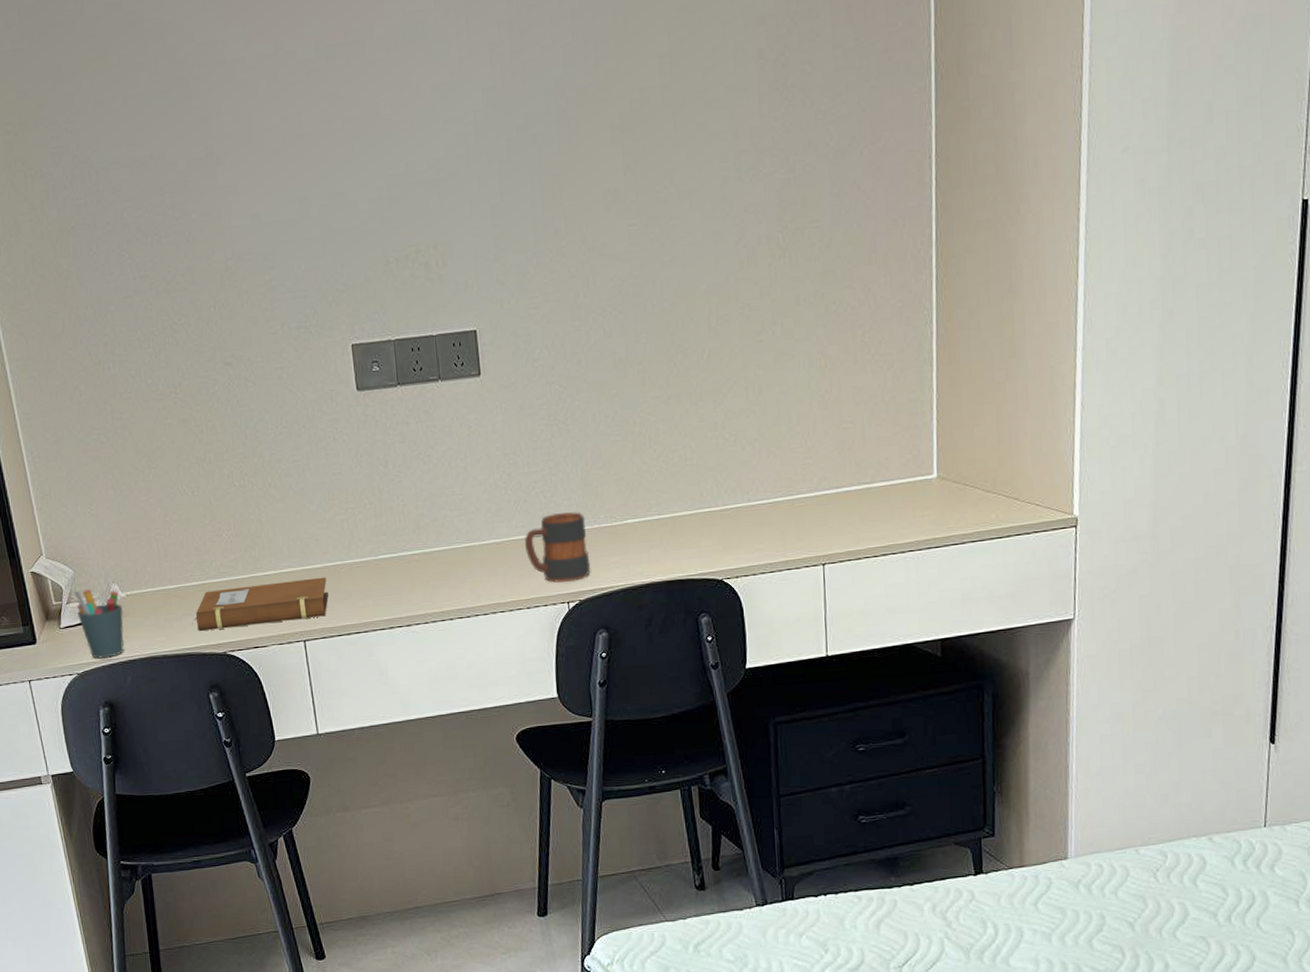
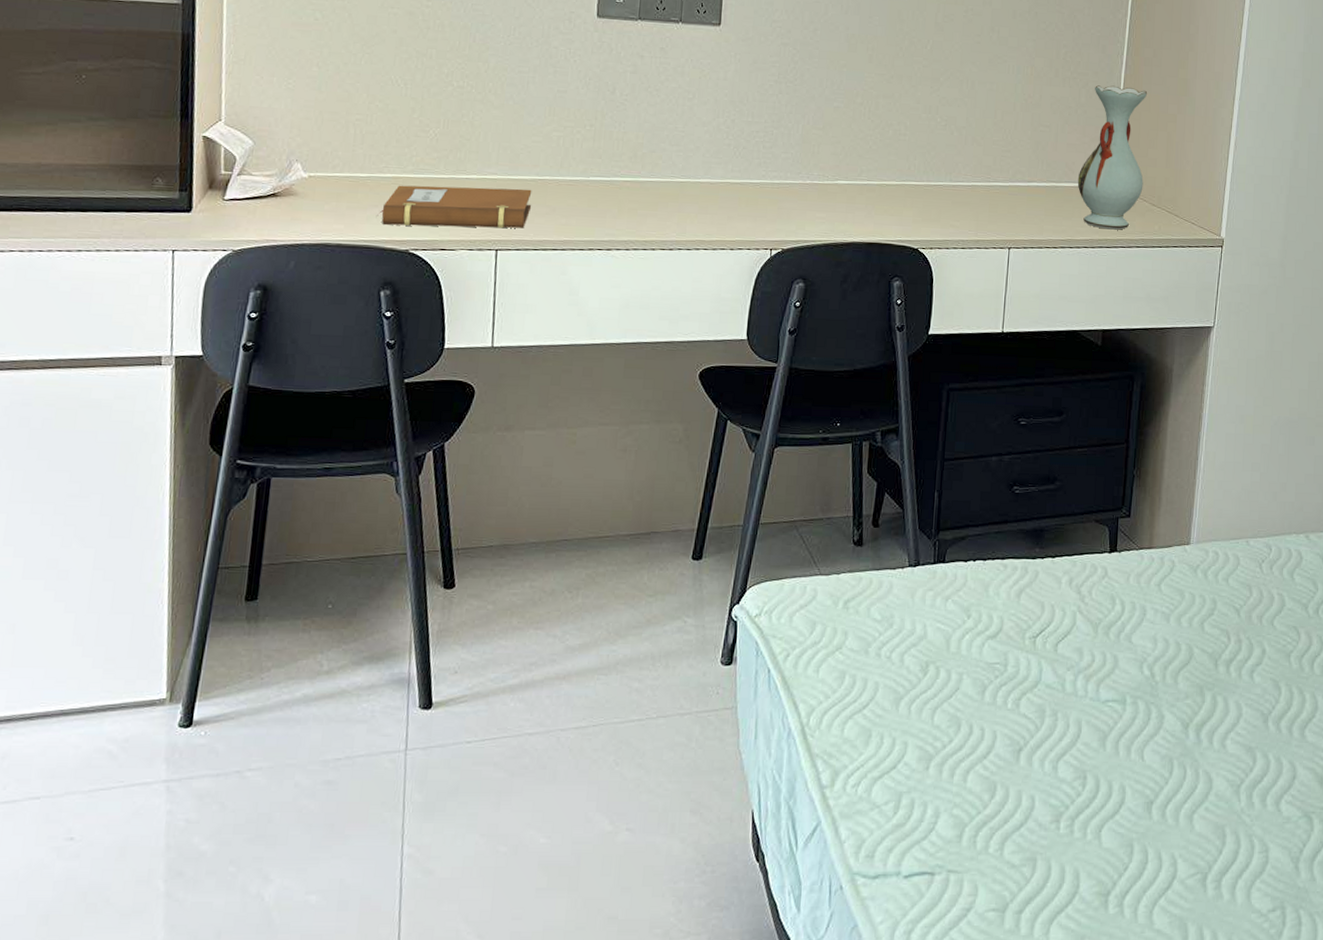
pen holder: present [74,588,124,659] -> none [247,163,302,238]
mug: present [524,511,591,583] -> none [737,164,800,231]
vase: none [893,359,973,528] -> present [1077,85,1148,230]

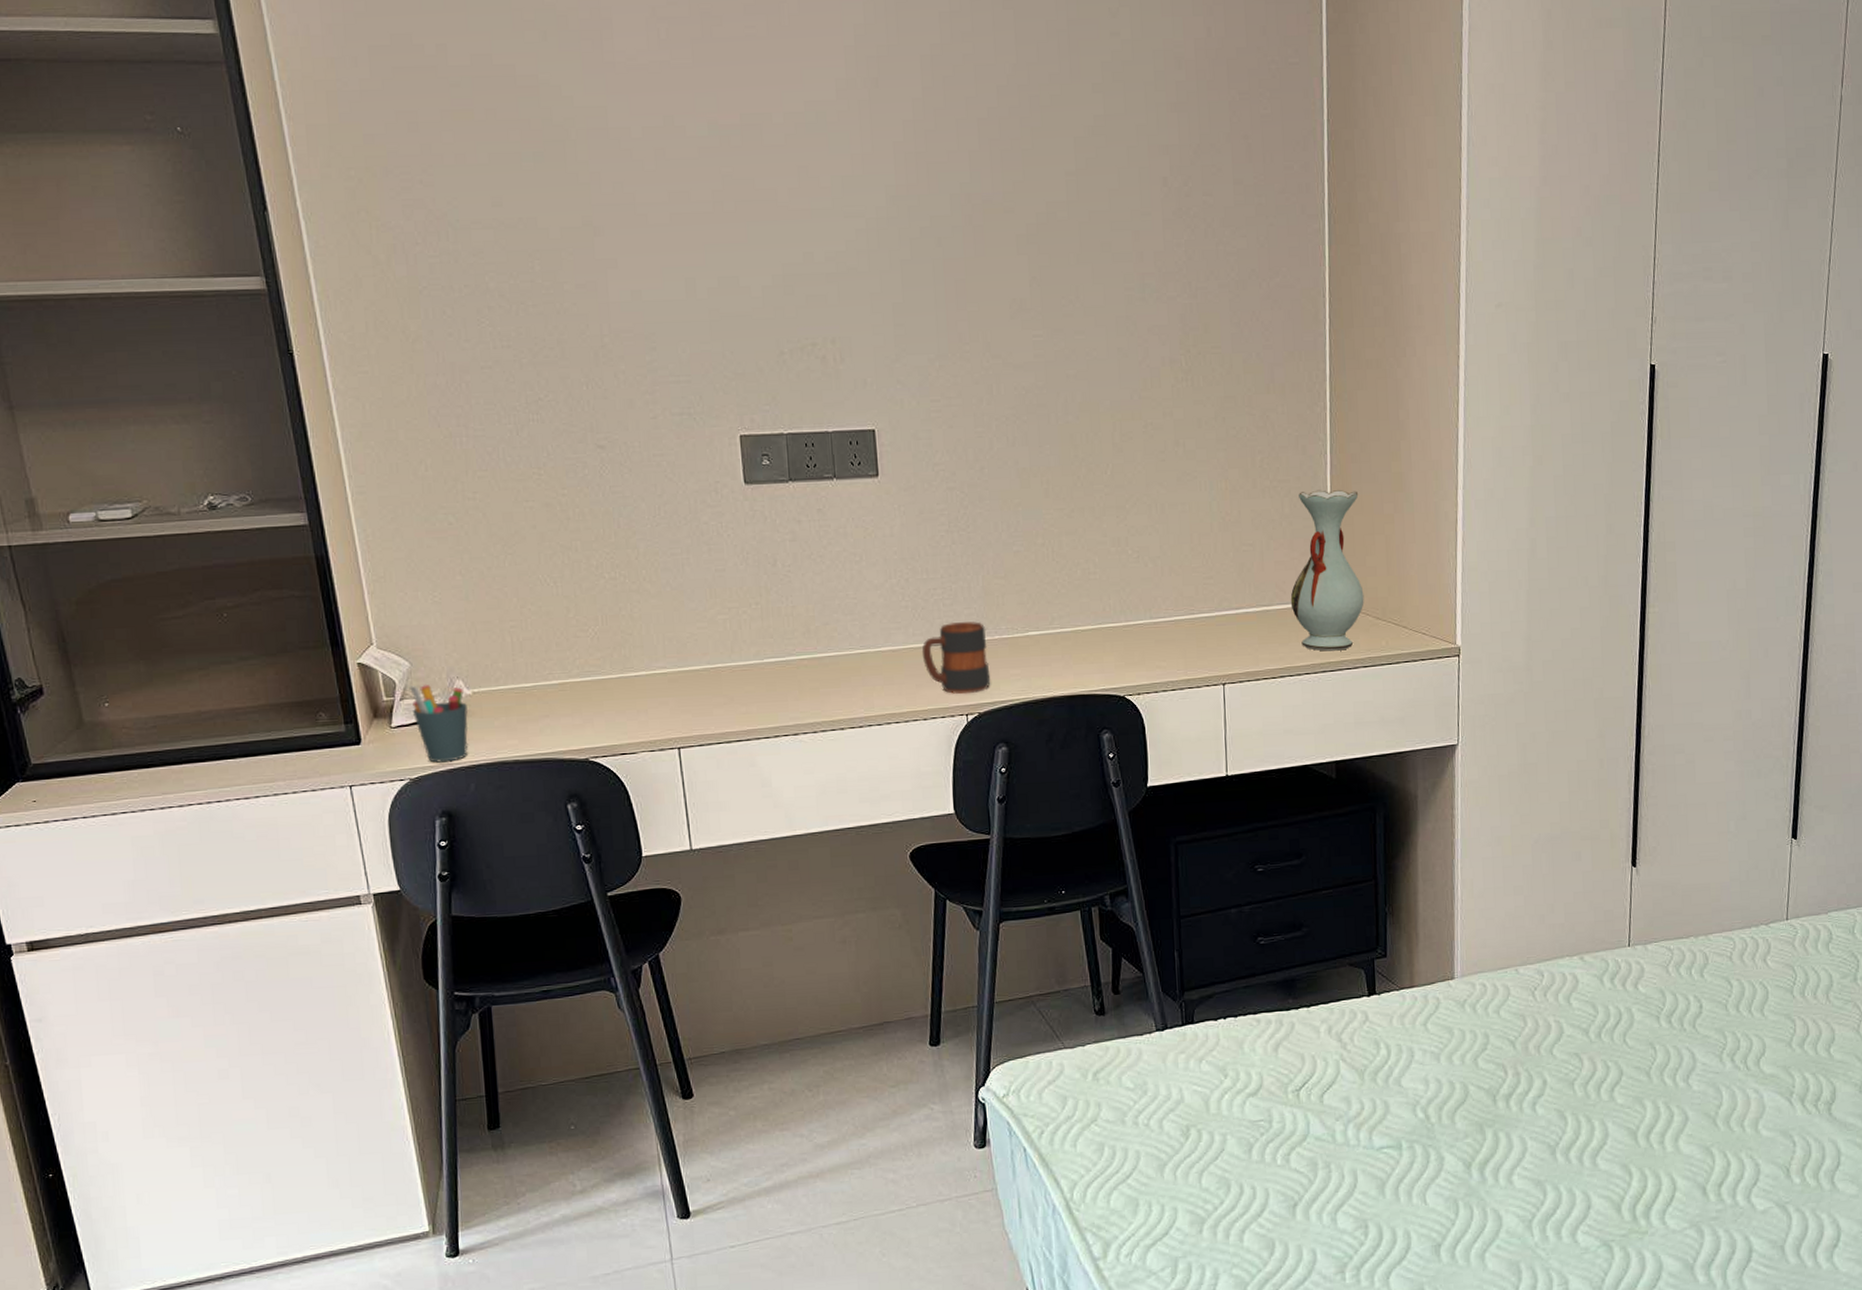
pen holder: none [247,163,302,238] -> present [410,684,469,763]
notebook: present [377,185,532,229] -> none [550,680,707,734]
mug: none [737,164,800,231] -> present [921,621,991,695]

